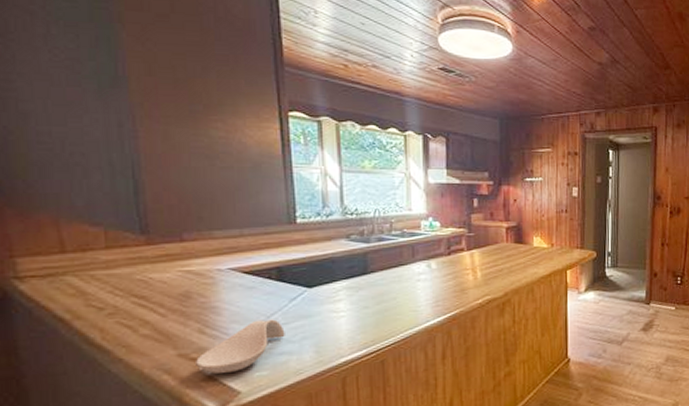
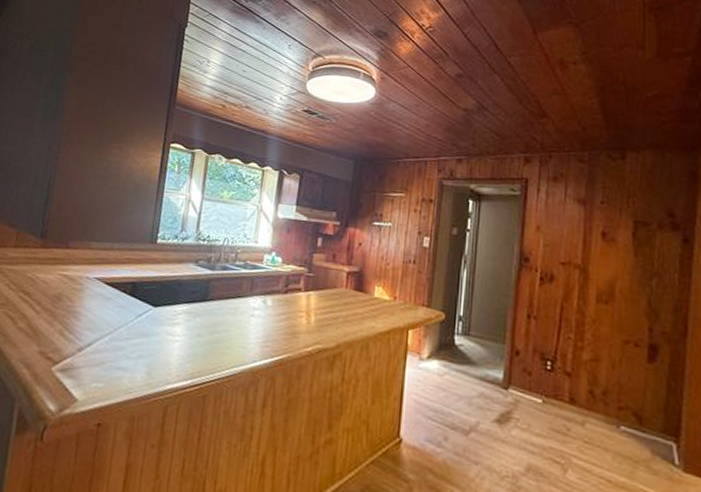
spoon rest: present [196,319,285,374] -> none [50,330,126,379]

